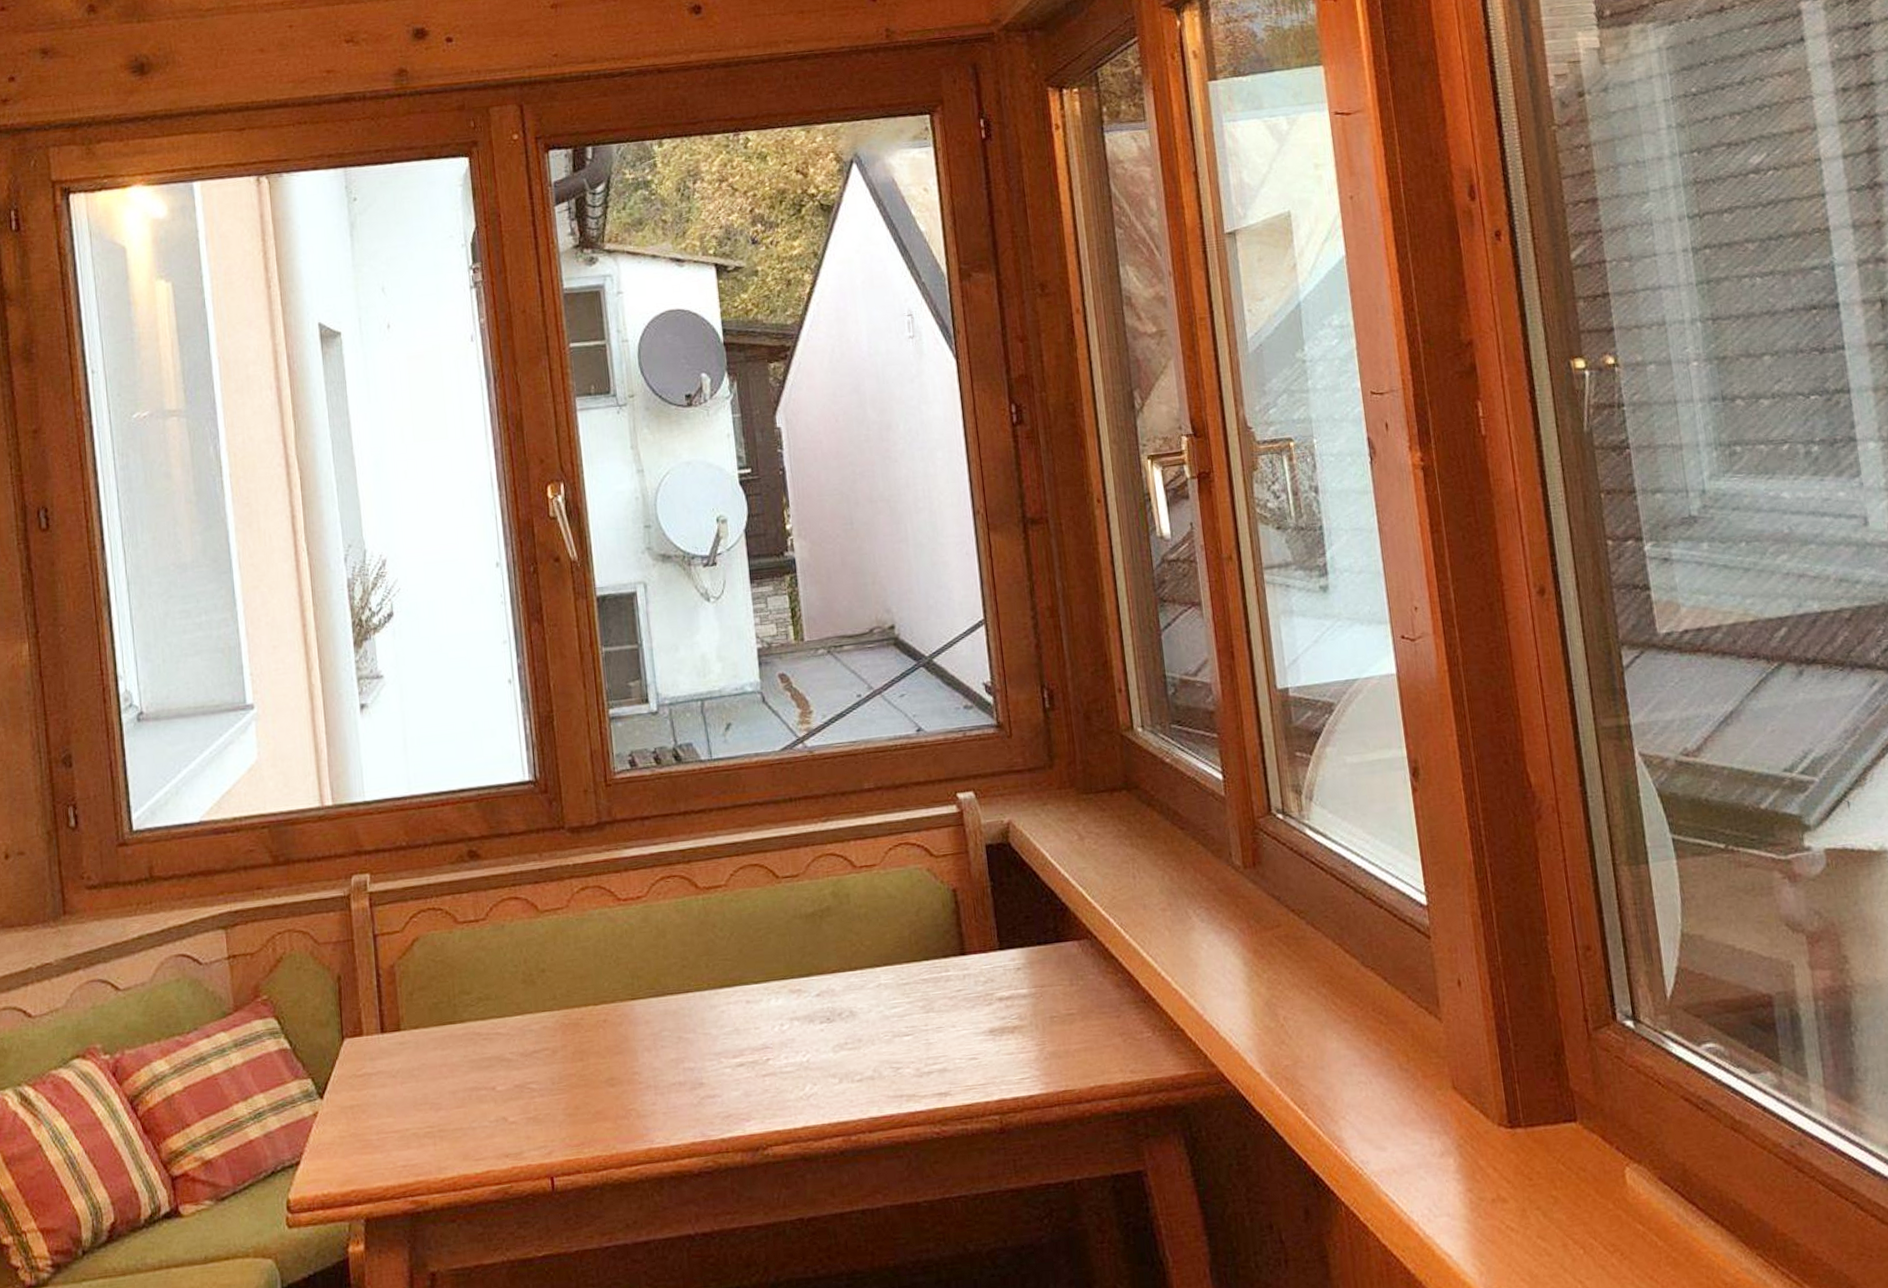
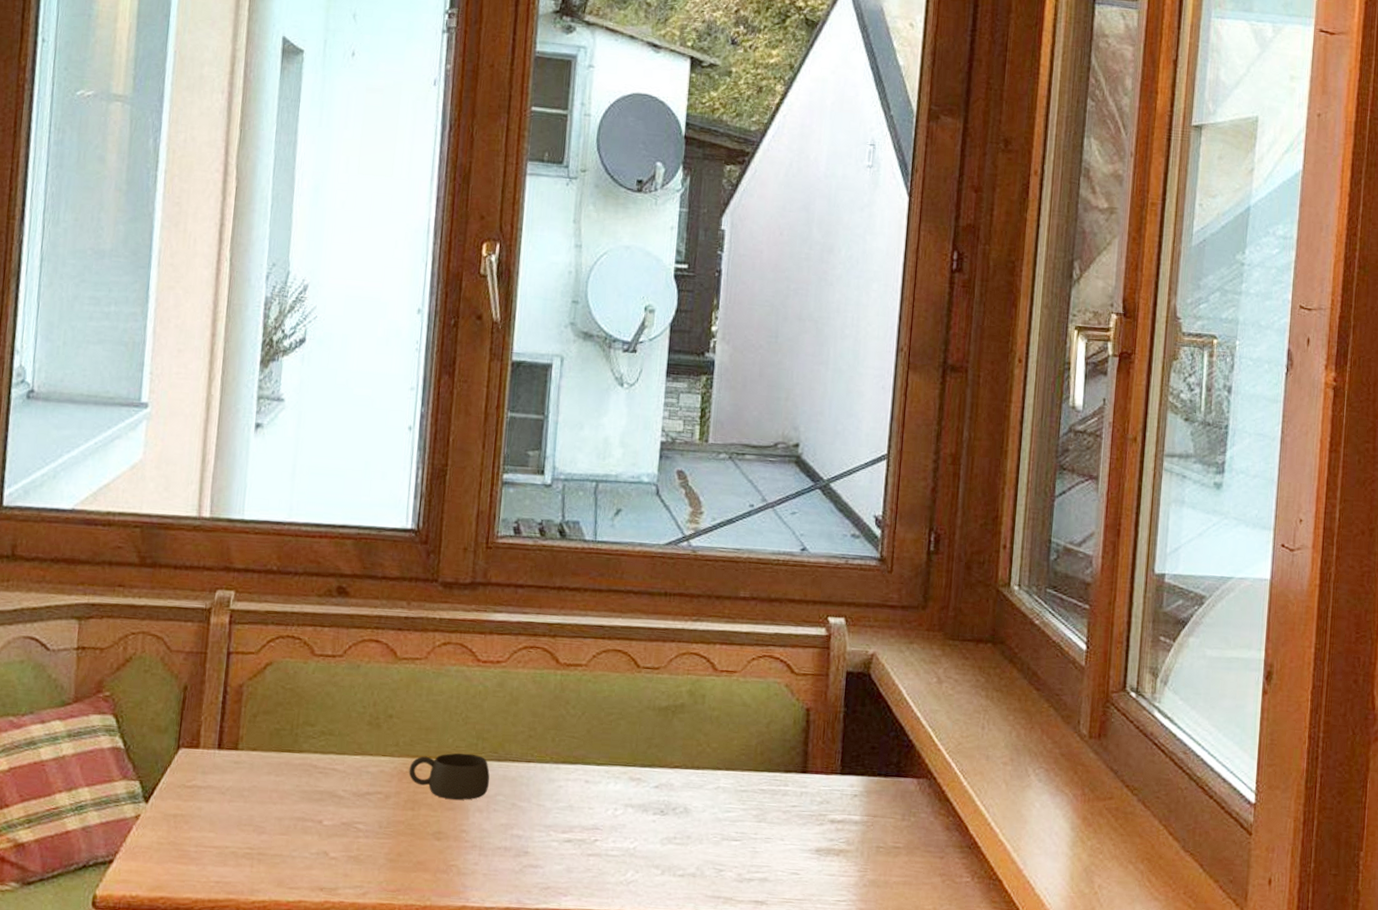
cup: none [570,994,653,1044] -> present [409,753,490,800]

